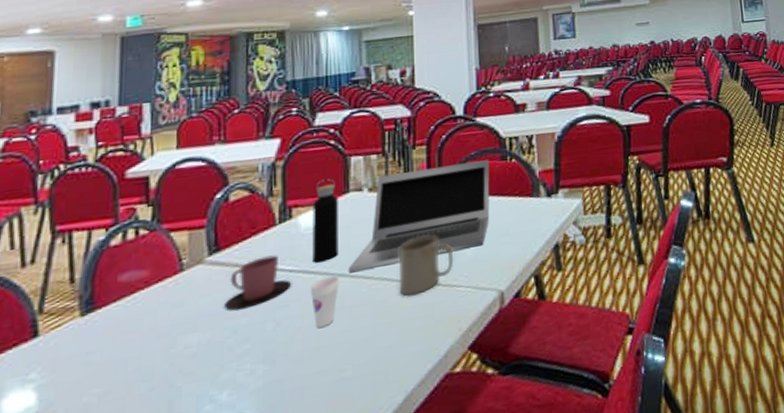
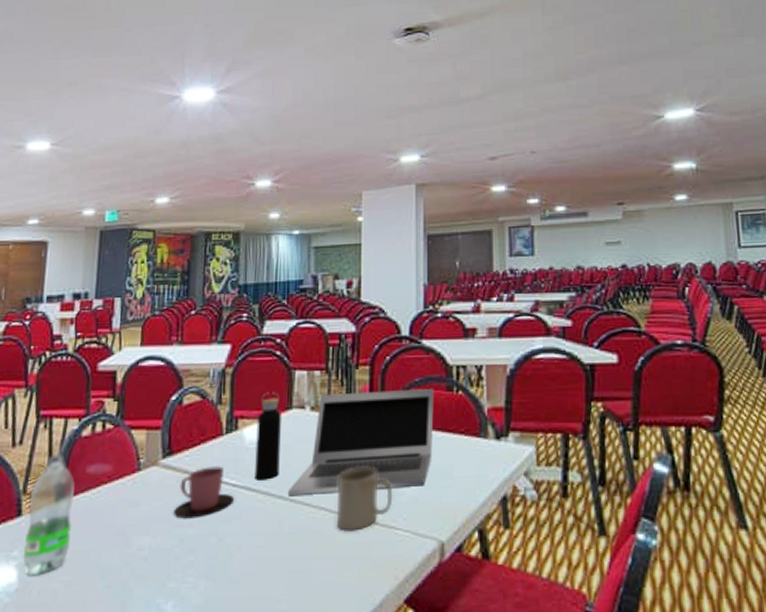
bottle: none [44,267,104,396] -> present [23,454,75,576]
cup: present [311,275,340,329] -> none [252,497,280,552]

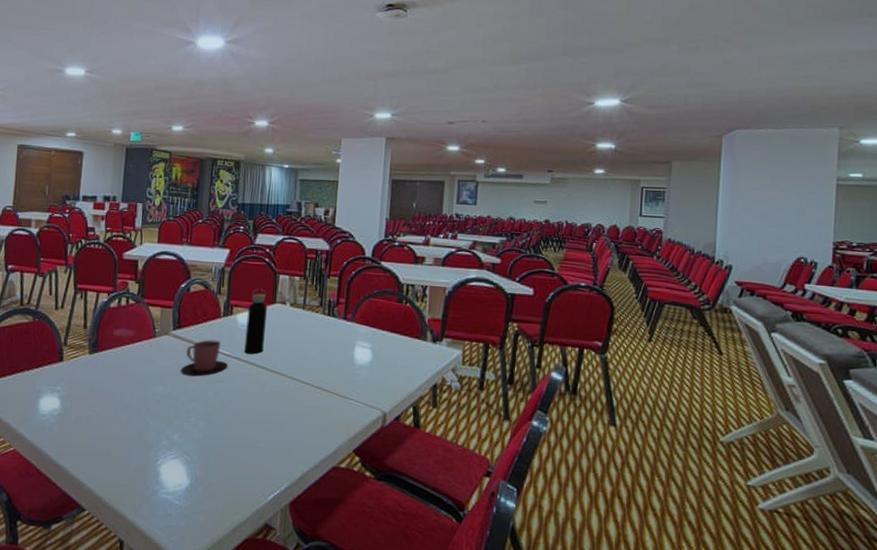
bottle: present [23,454,75,576] -> none [65,318,105,406]
laptop: present [289,388,434,497] -> none [270,295,388,371]
mug: present [336,466,393,532] -> none [305,351,350,398]

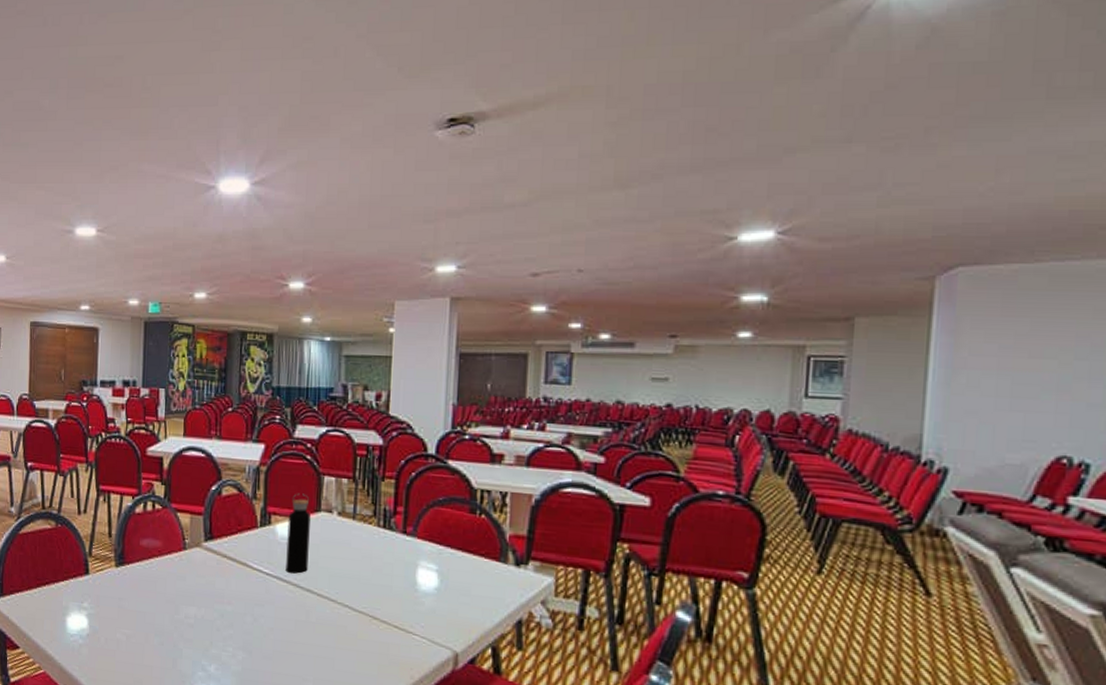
cup: present [181,339,228,376] -> none [215,554,267,598]

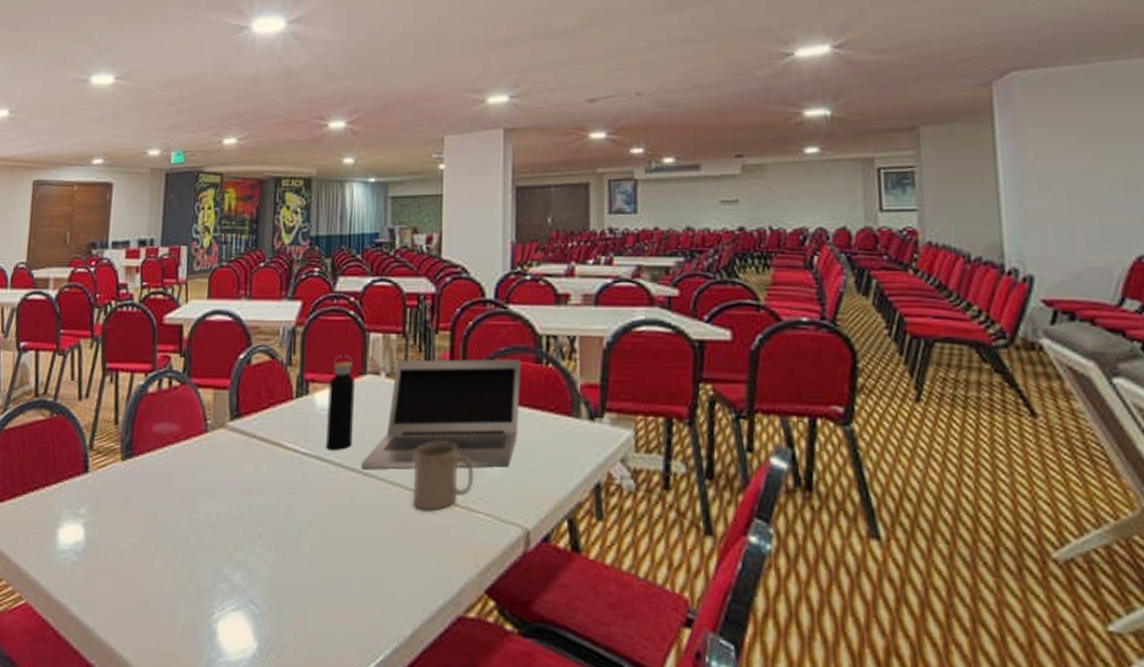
laptop: none [316,501,457,600] -> present [362,358,521,470]
mug: none [358,573,413,631] -> present [412,441,475,512]

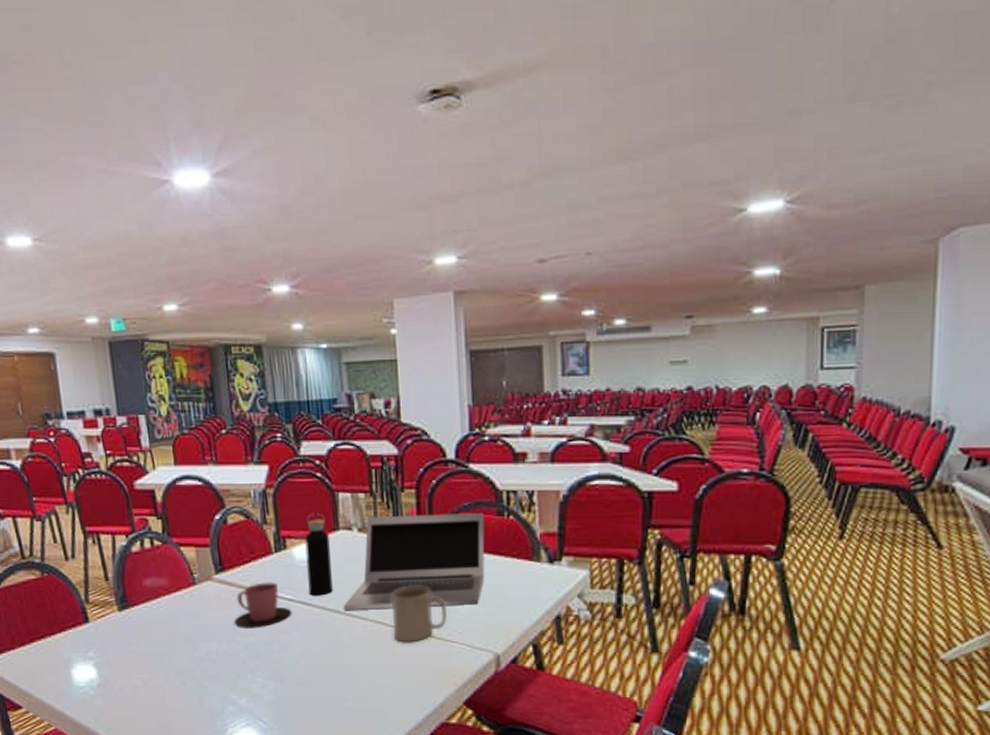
cup: none [242,432,304,487] -> present [234,582,291,628]

